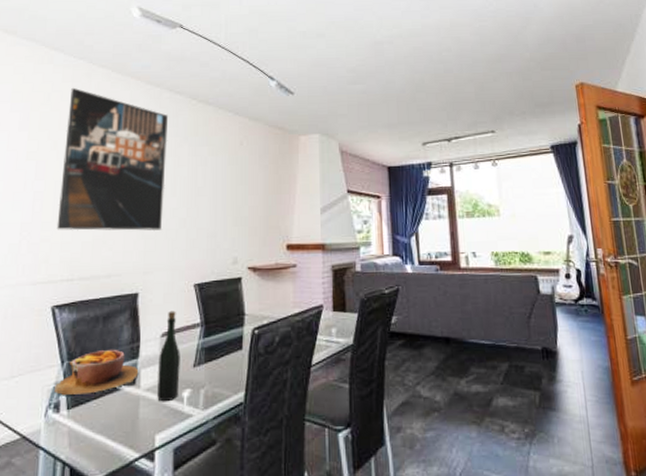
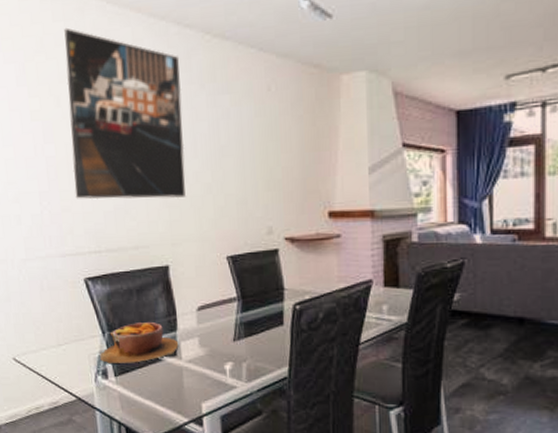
bottle: present [157,310,180,402] -> none [197,284,221,374]

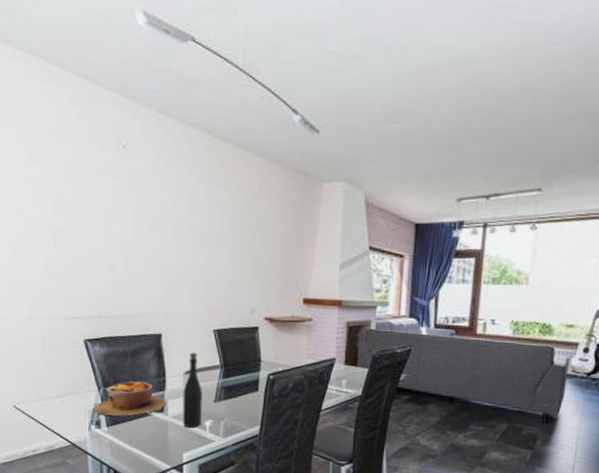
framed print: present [64,27,186,200] -> none [78,113,184,277]
bottle: none [197,284,221,374] -> present [183,352,202,428]

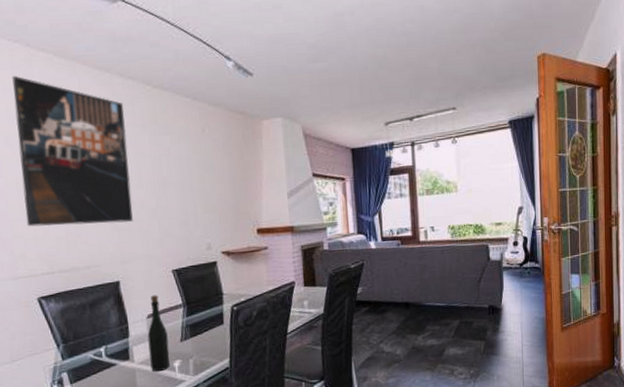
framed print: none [78,113,184,277] -> present [12,75,133,227]
bowl: present [95,381,166,416] -> none [55,332,131,373]

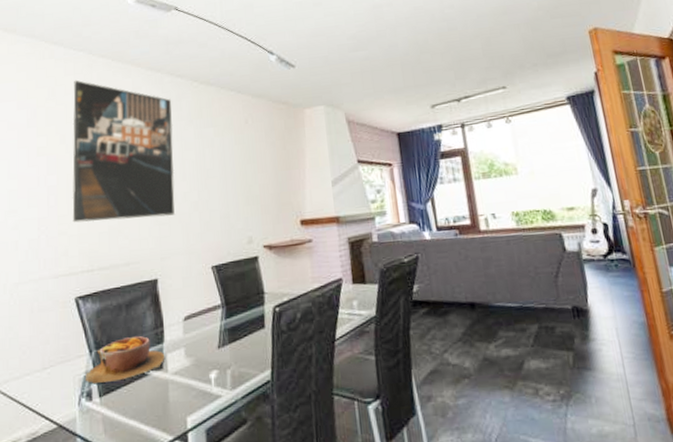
bowl: none [55,332,131,373] -> present [85,336,165,383]
bottle: present [147,295,170,372] -> none [183,294,206,385]

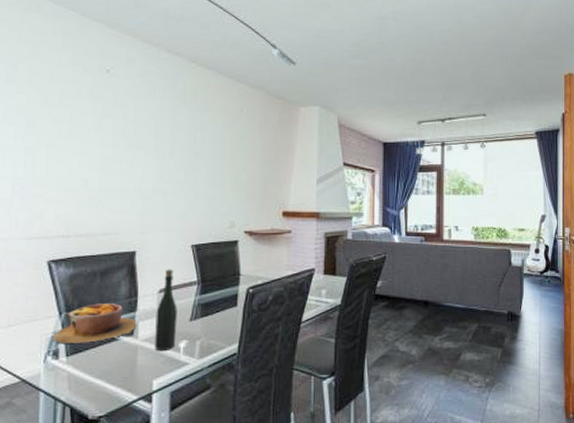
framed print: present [72,80,175,223] -> none [50,40,167,193]
bottle: none [183,294,206,385] -> present [155,269,177,352]

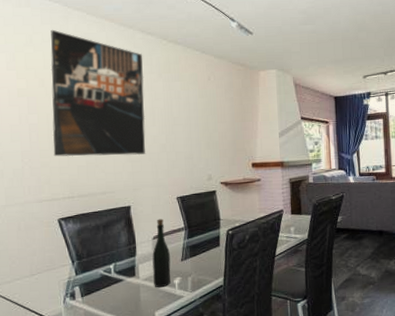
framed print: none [50,40,167,193] -> present [50,29,146,157]
bowl: present [53,304,137,343] -> none [69,251,137,287]

